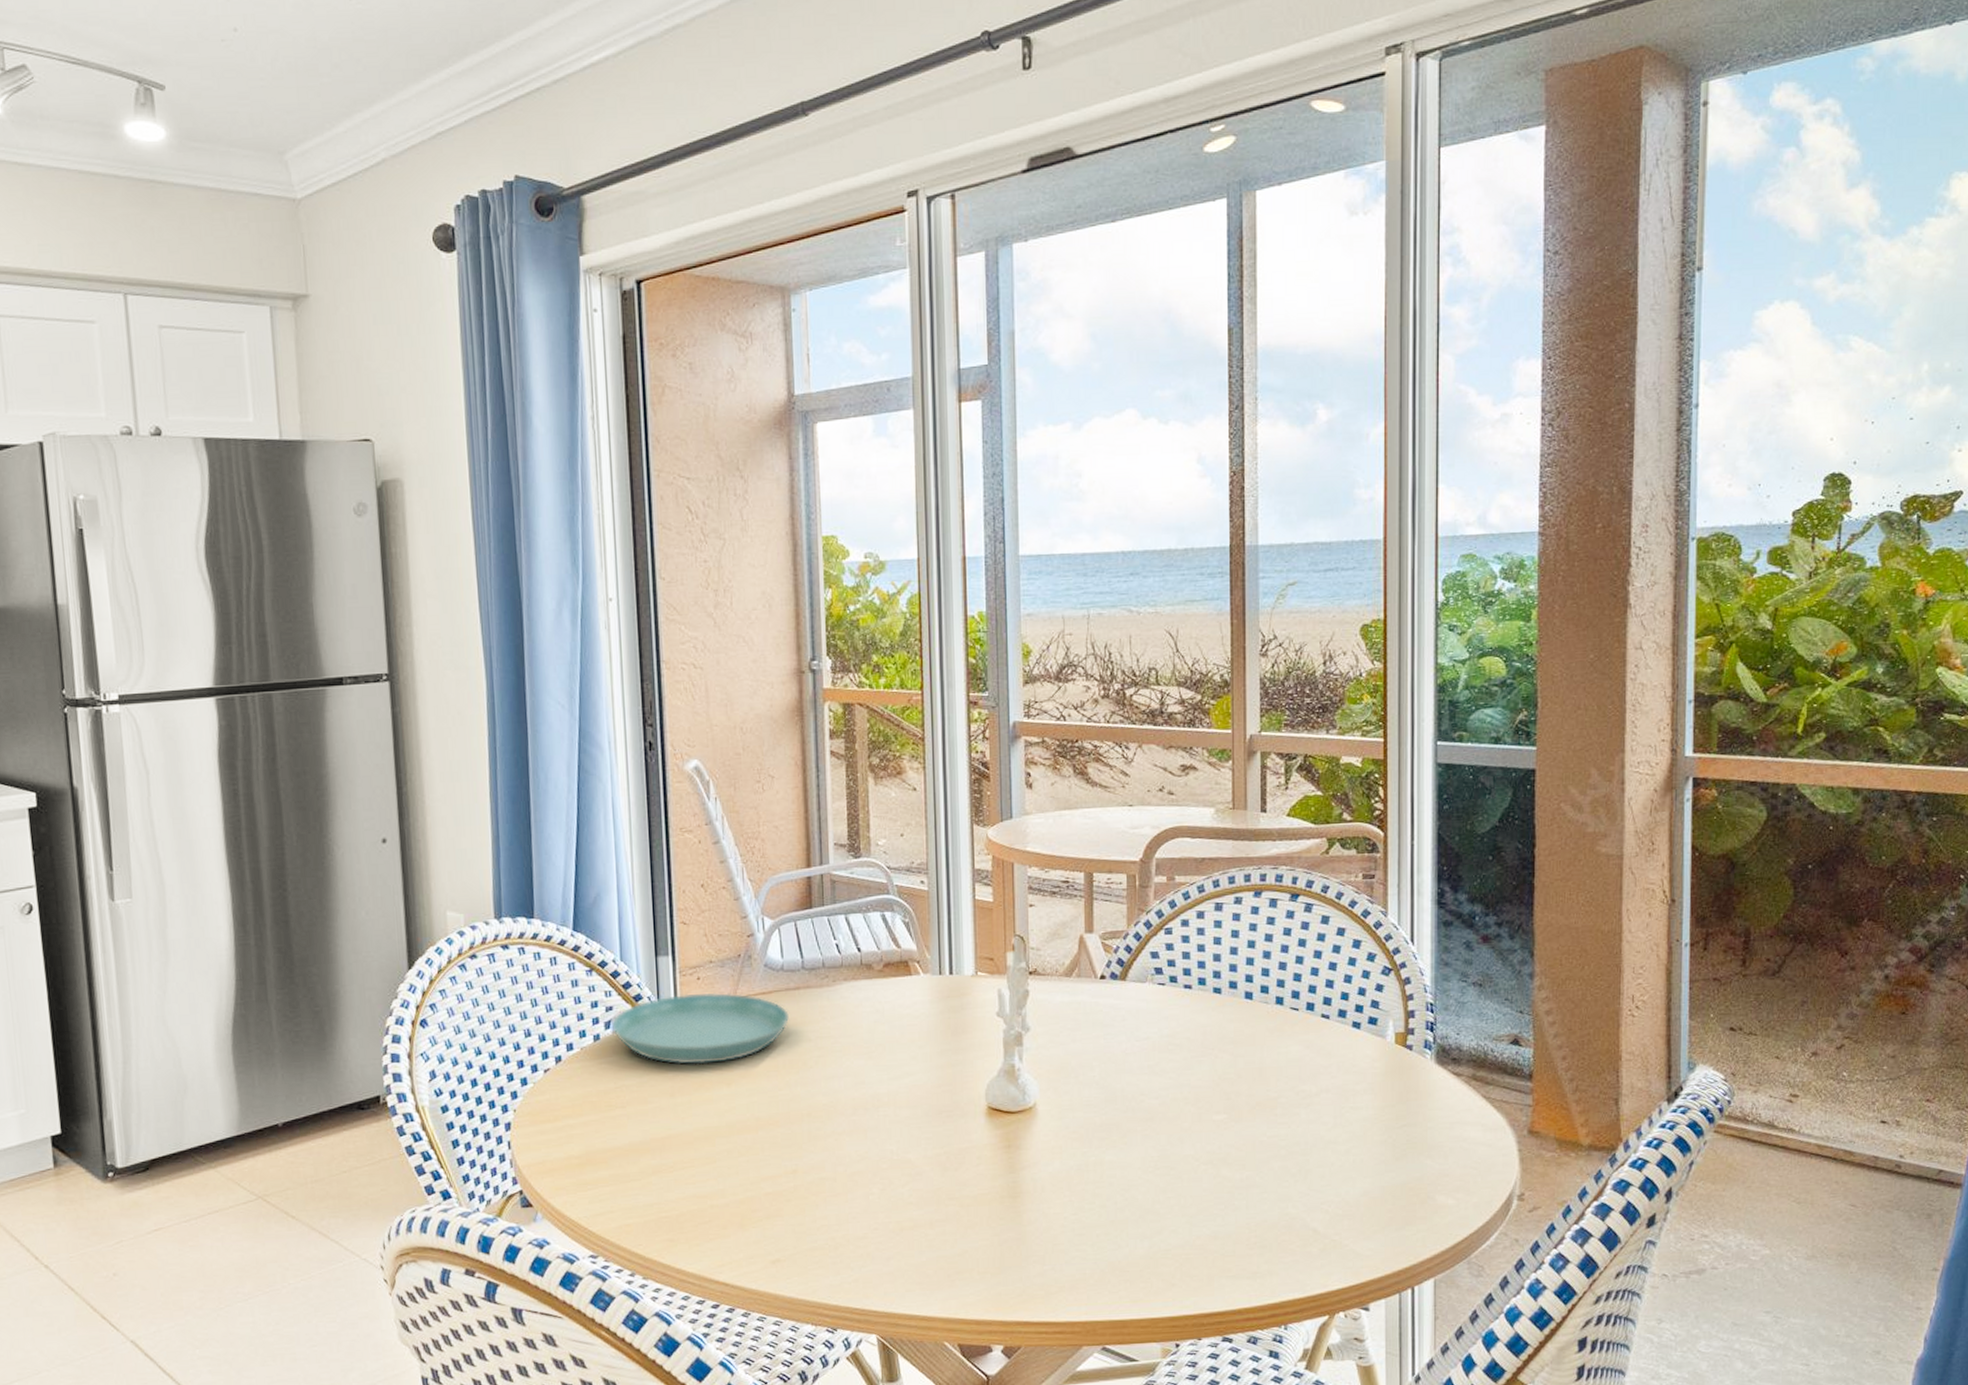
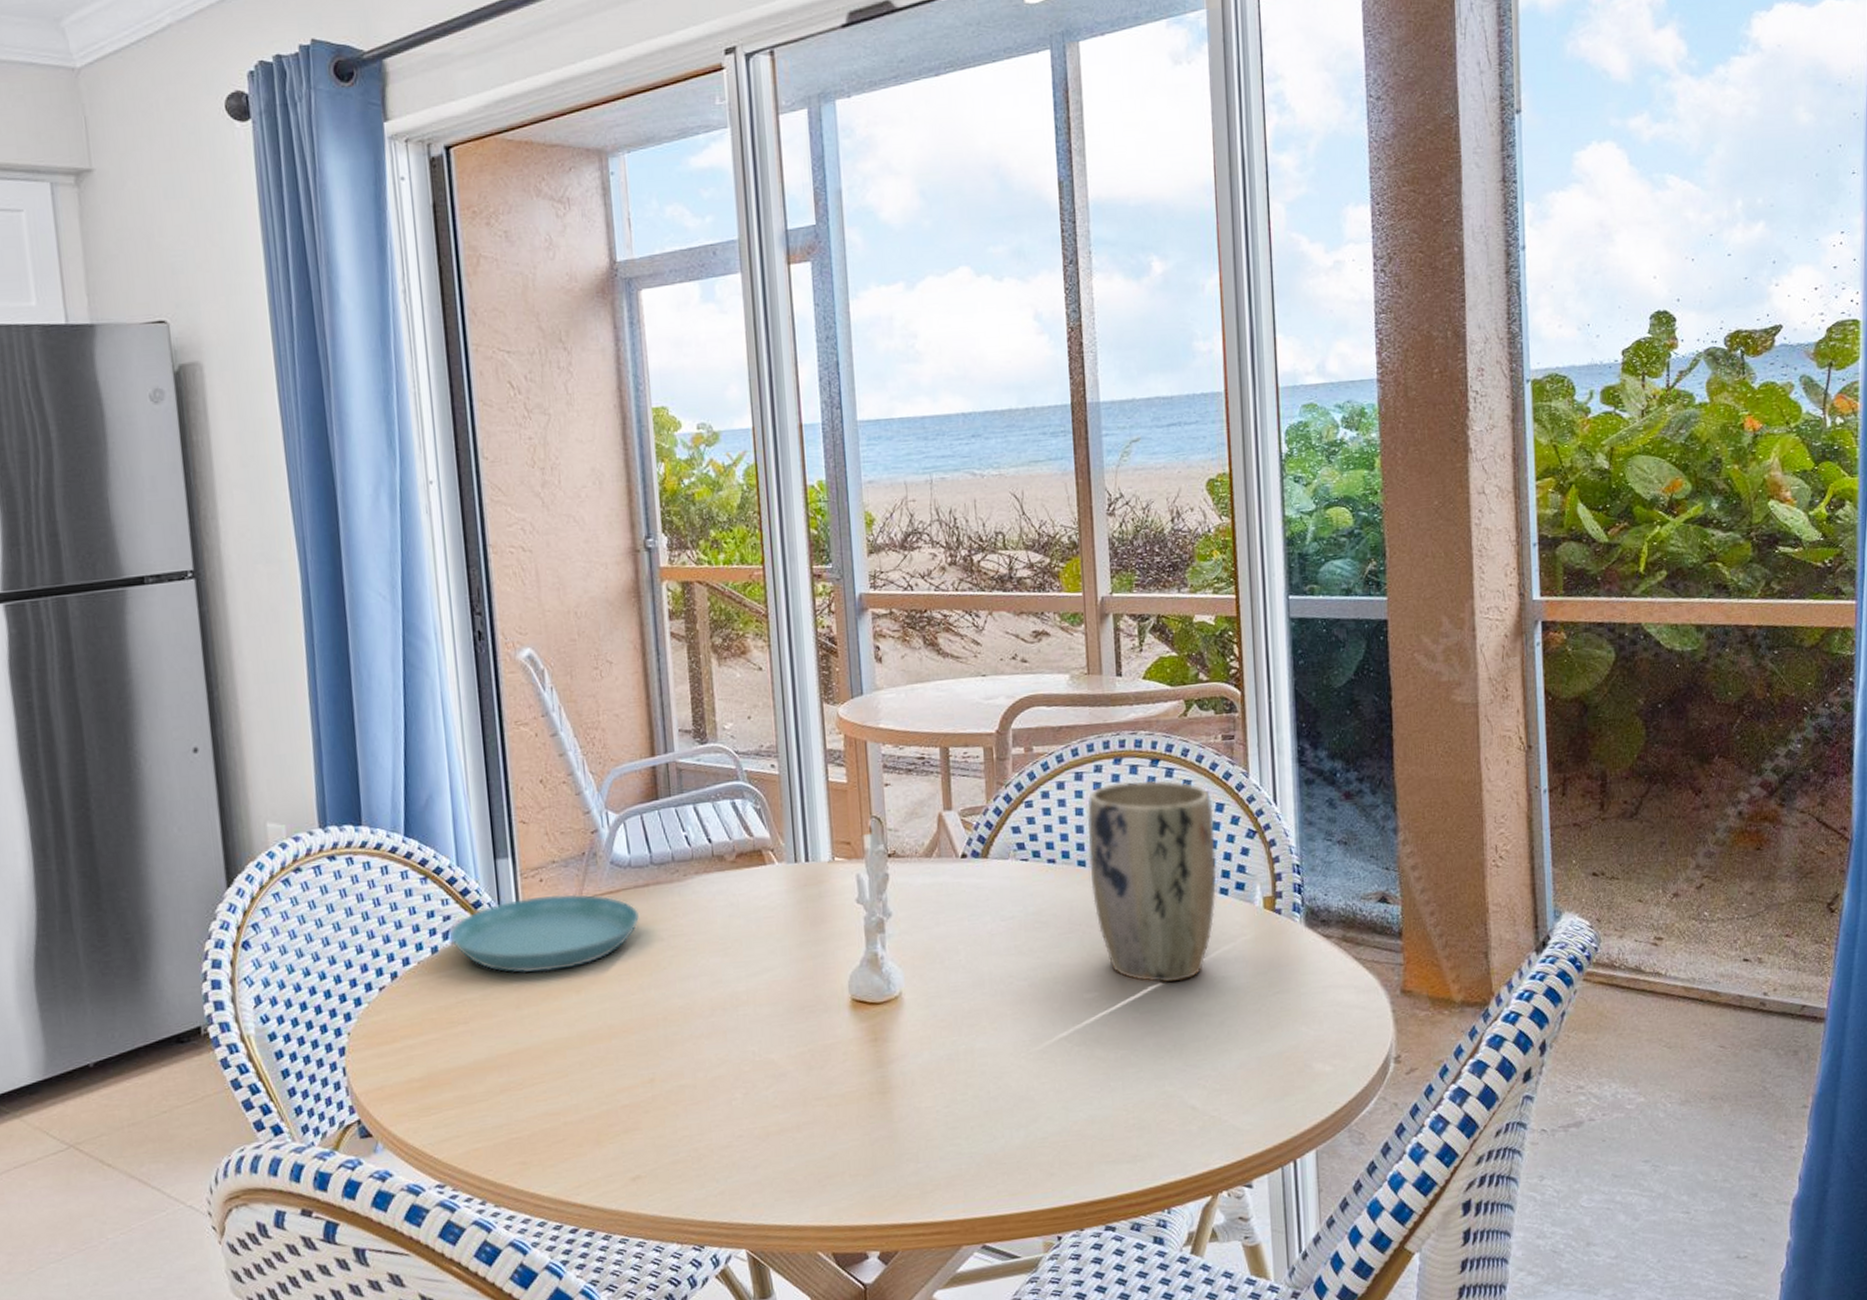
plant pot: none [1225,914,1350,1110] -> present [1087,780,1217,983]

